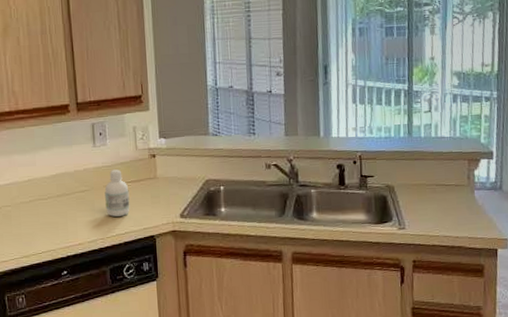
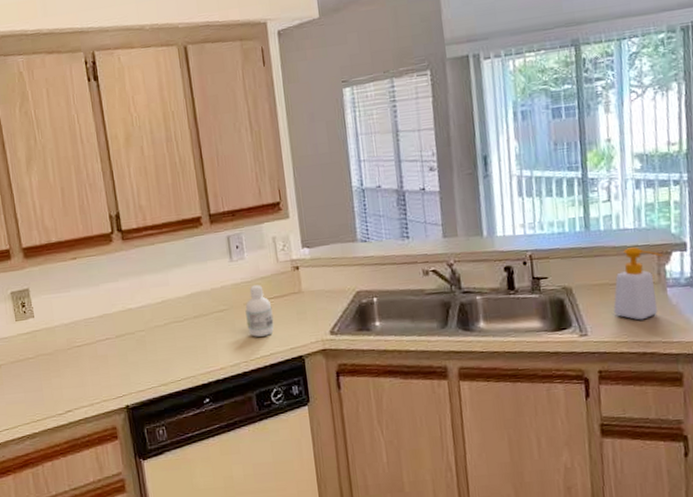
soap bottle: none [428,153,473,218] -> present [613,247,663,321]

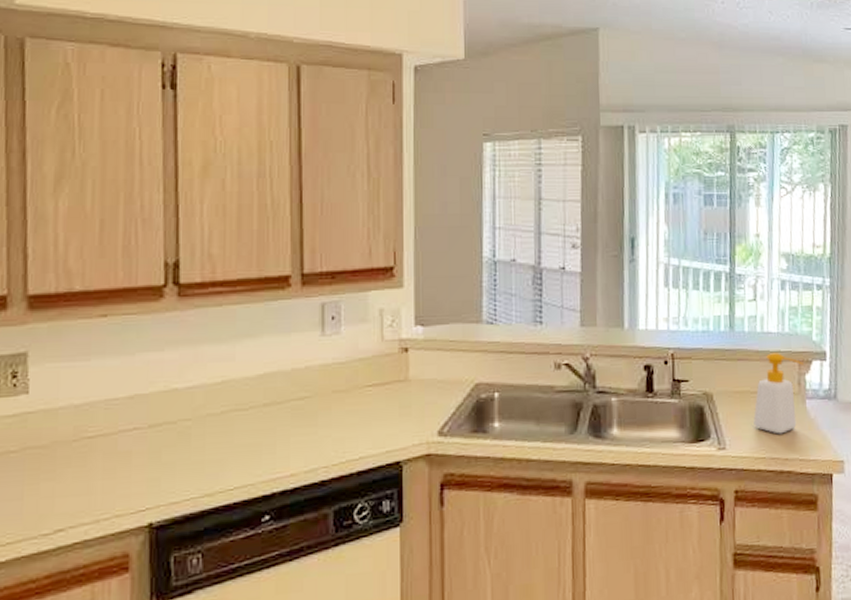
bottle: present [245,285,274,337] -> none [333,367,369,435]

